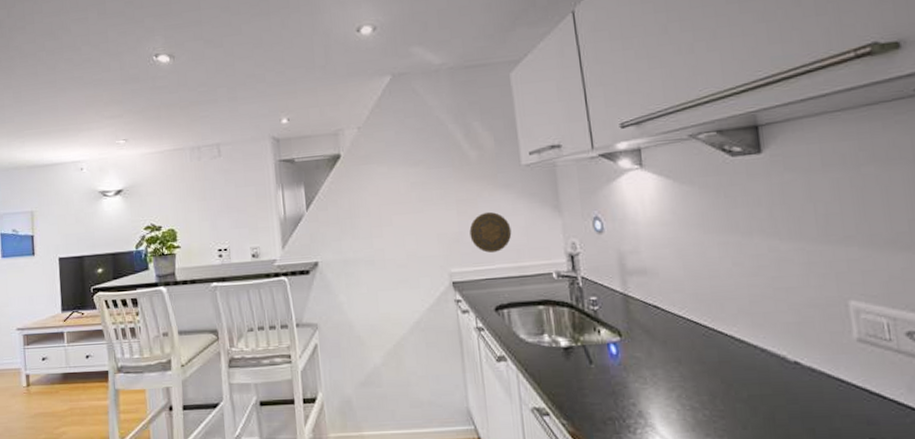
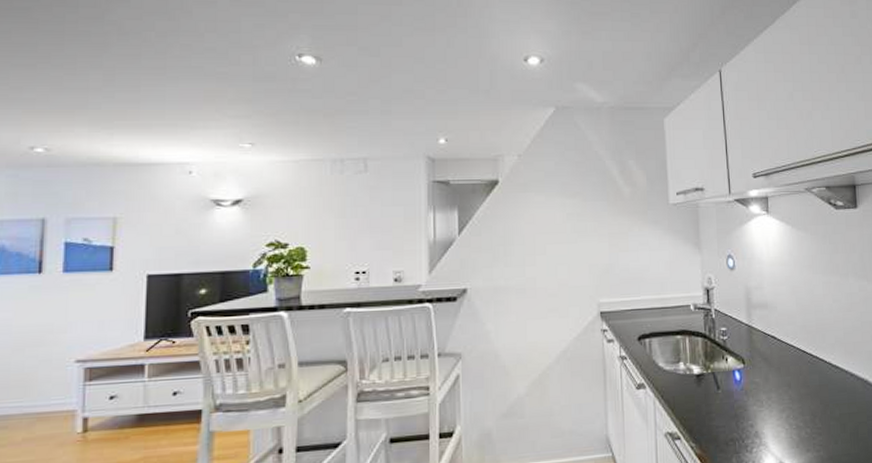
decorative plate: present [469,211,512,253] -> none [619,245,657,284]

